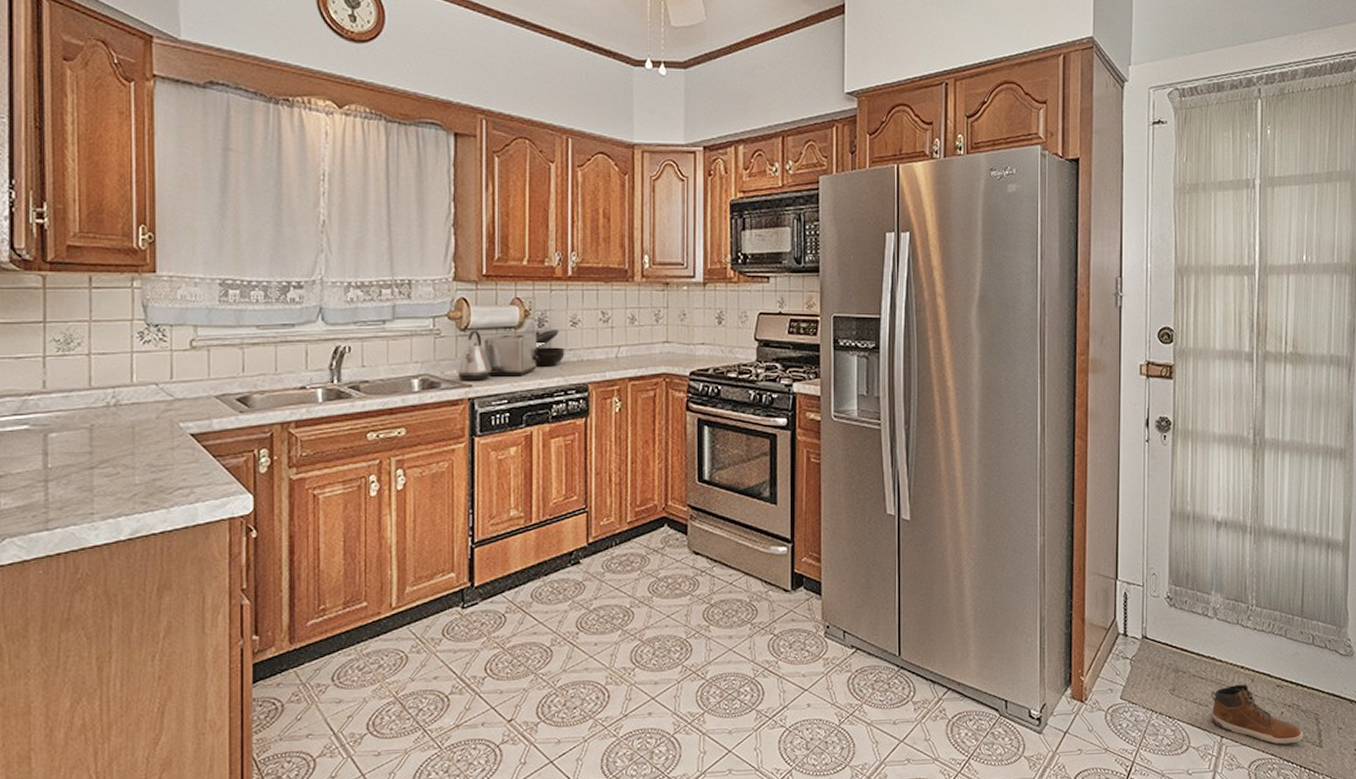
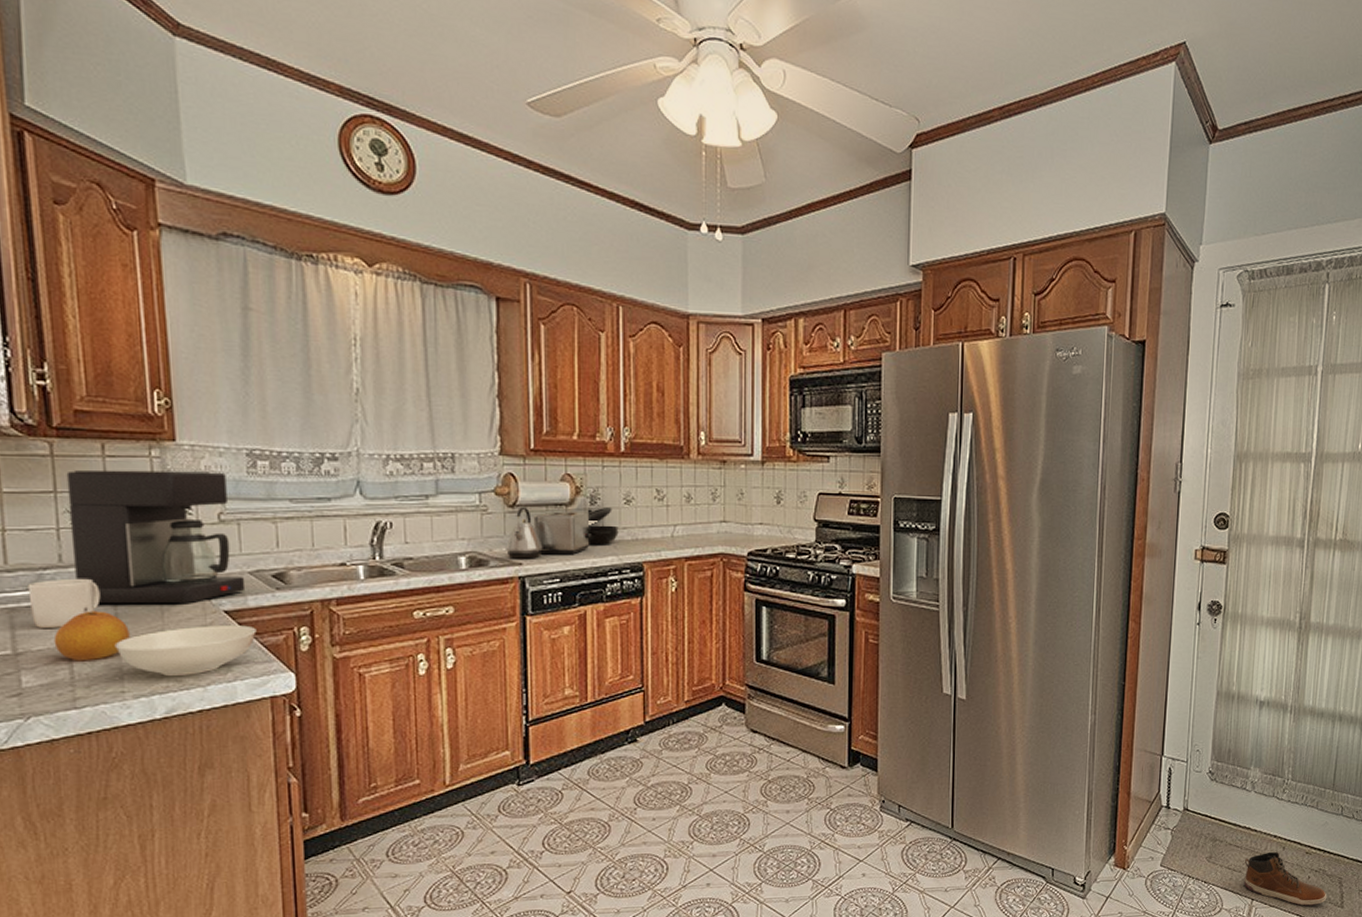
mug: none [13,403,78,451] -> present [27,578,101,628]
fruit: none [32,434,102,484] -> present [53,611,130,661]
coffee maker: none [55,300,212,428] -> present [66,469,246,604]
bowl: none [87,448,219,497] -> present [114,625,257,676]

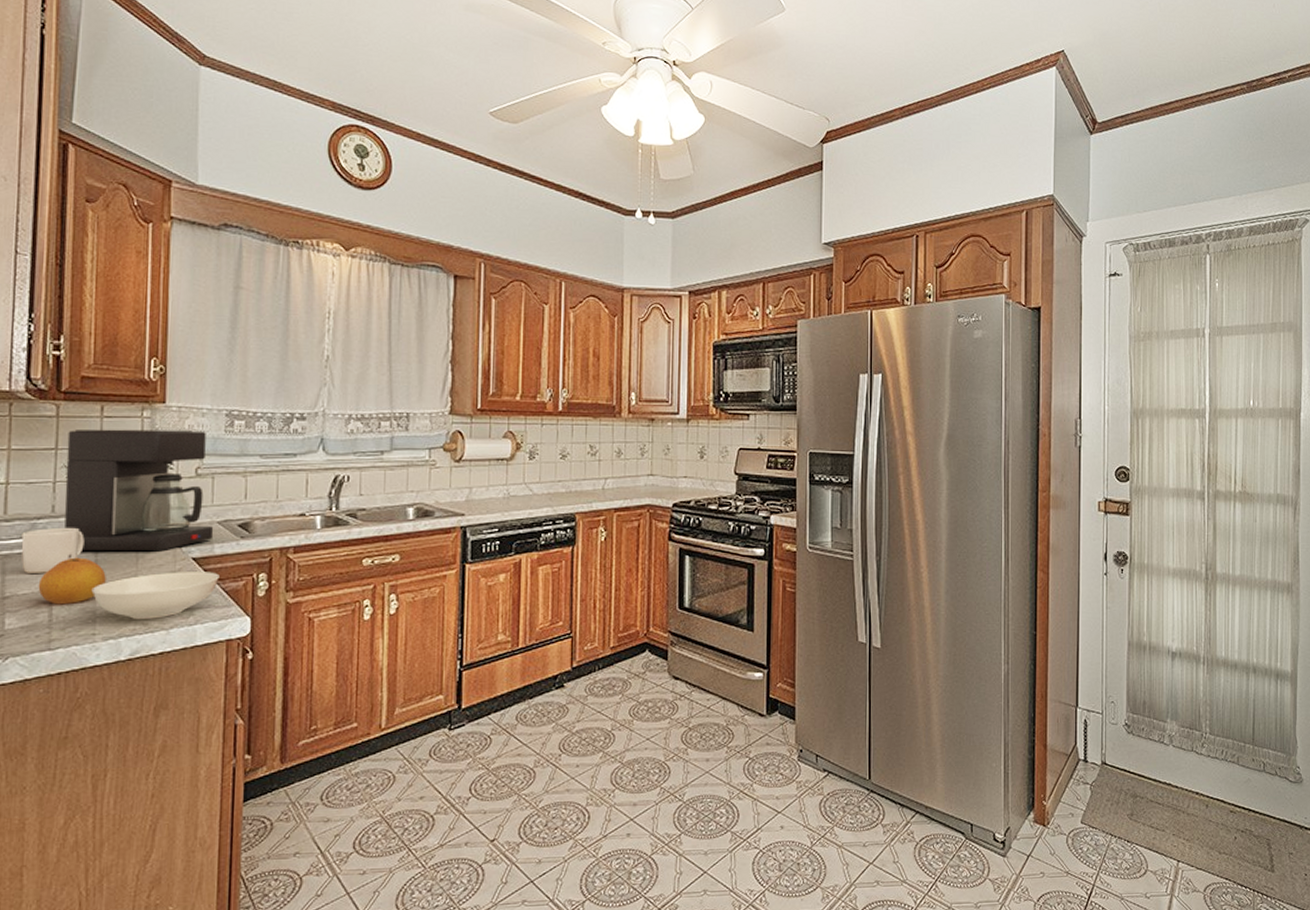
kettle: present [506,506,543,559] -> none [450,461,484,510]
toaster: present [533,511,592,555] -> none [476,466,529,506]
cooking pot: present [587,508,619,545] -> none [526,462,554,497]
boot: present [1243,851,1327,906] -> none [1168,809,1256,869]

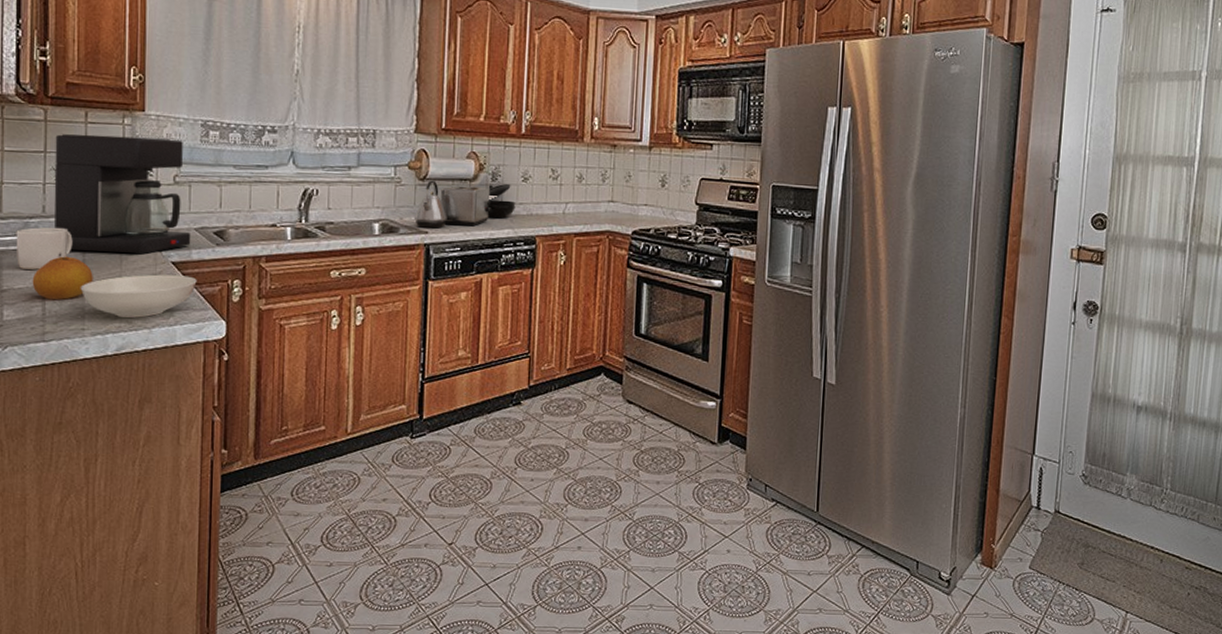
kettle: none [450,461,484,510] -> present [415,180,447,229]
toaster: none [476,466,529,506] -> present [440,185,491,226]
cooking pot: none [526,462,554,497] -> present [488,184,516,219]

